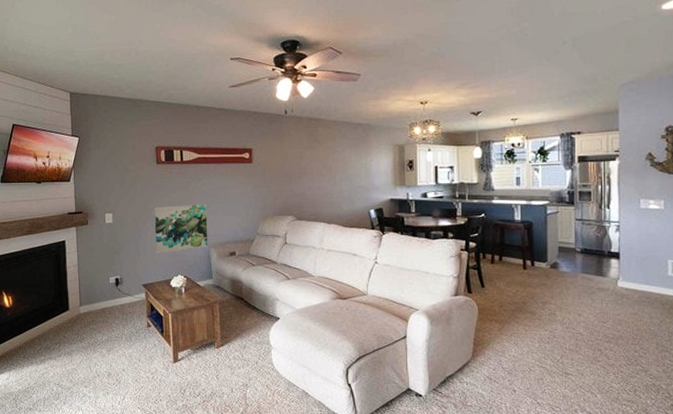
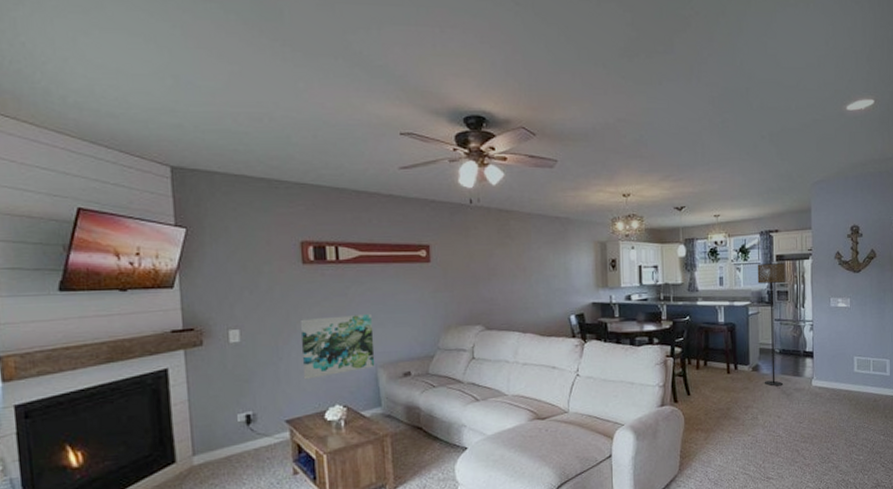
floor lamp: none [557,164,589,285] -> present [757,263,786,387]

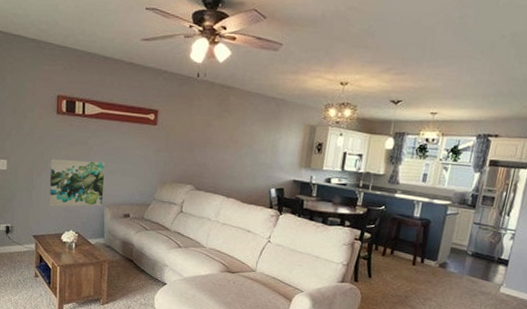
floor lamp: present [757,263,786,387] -> none [449,166,498,286]

